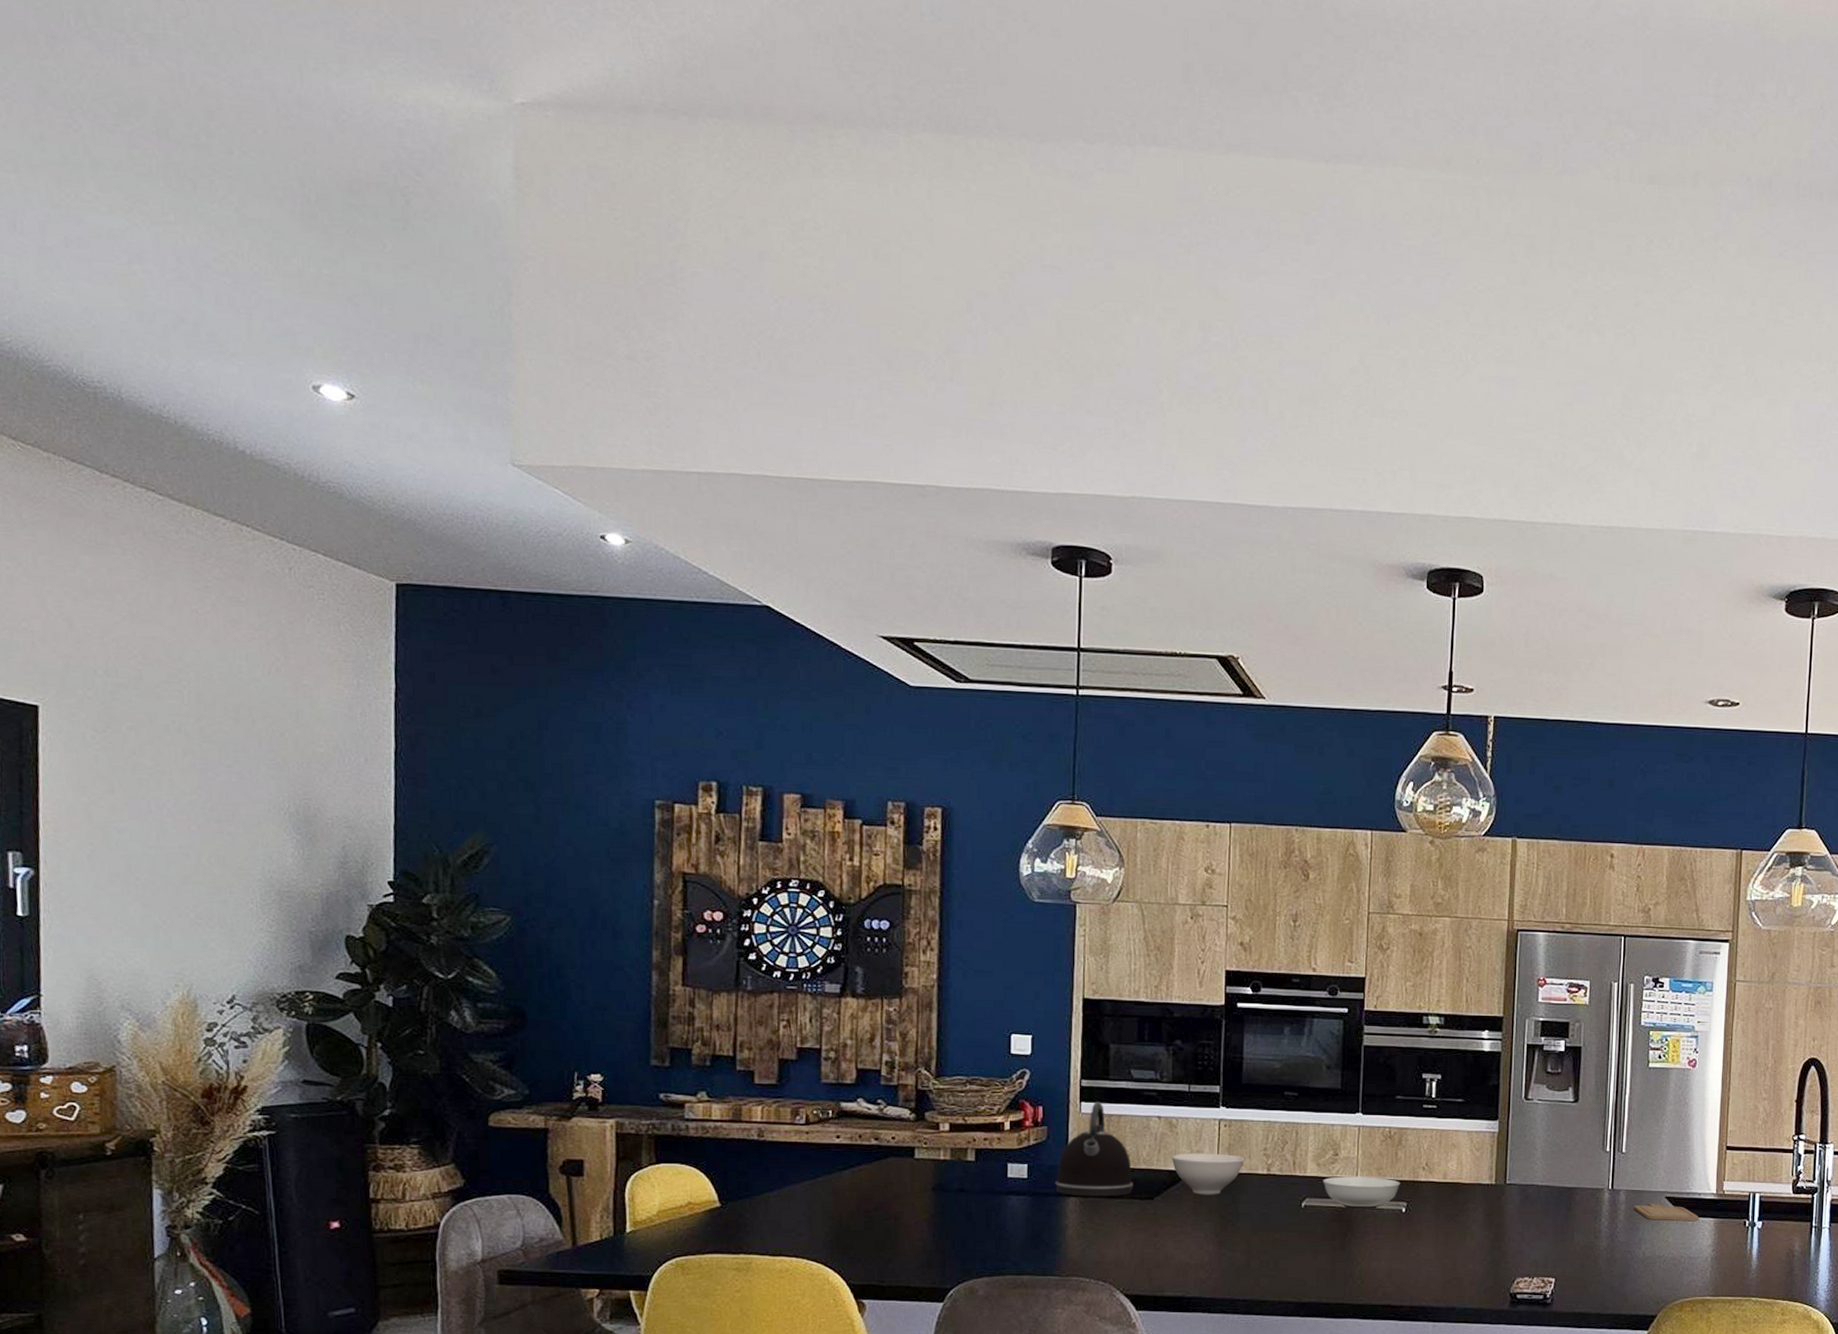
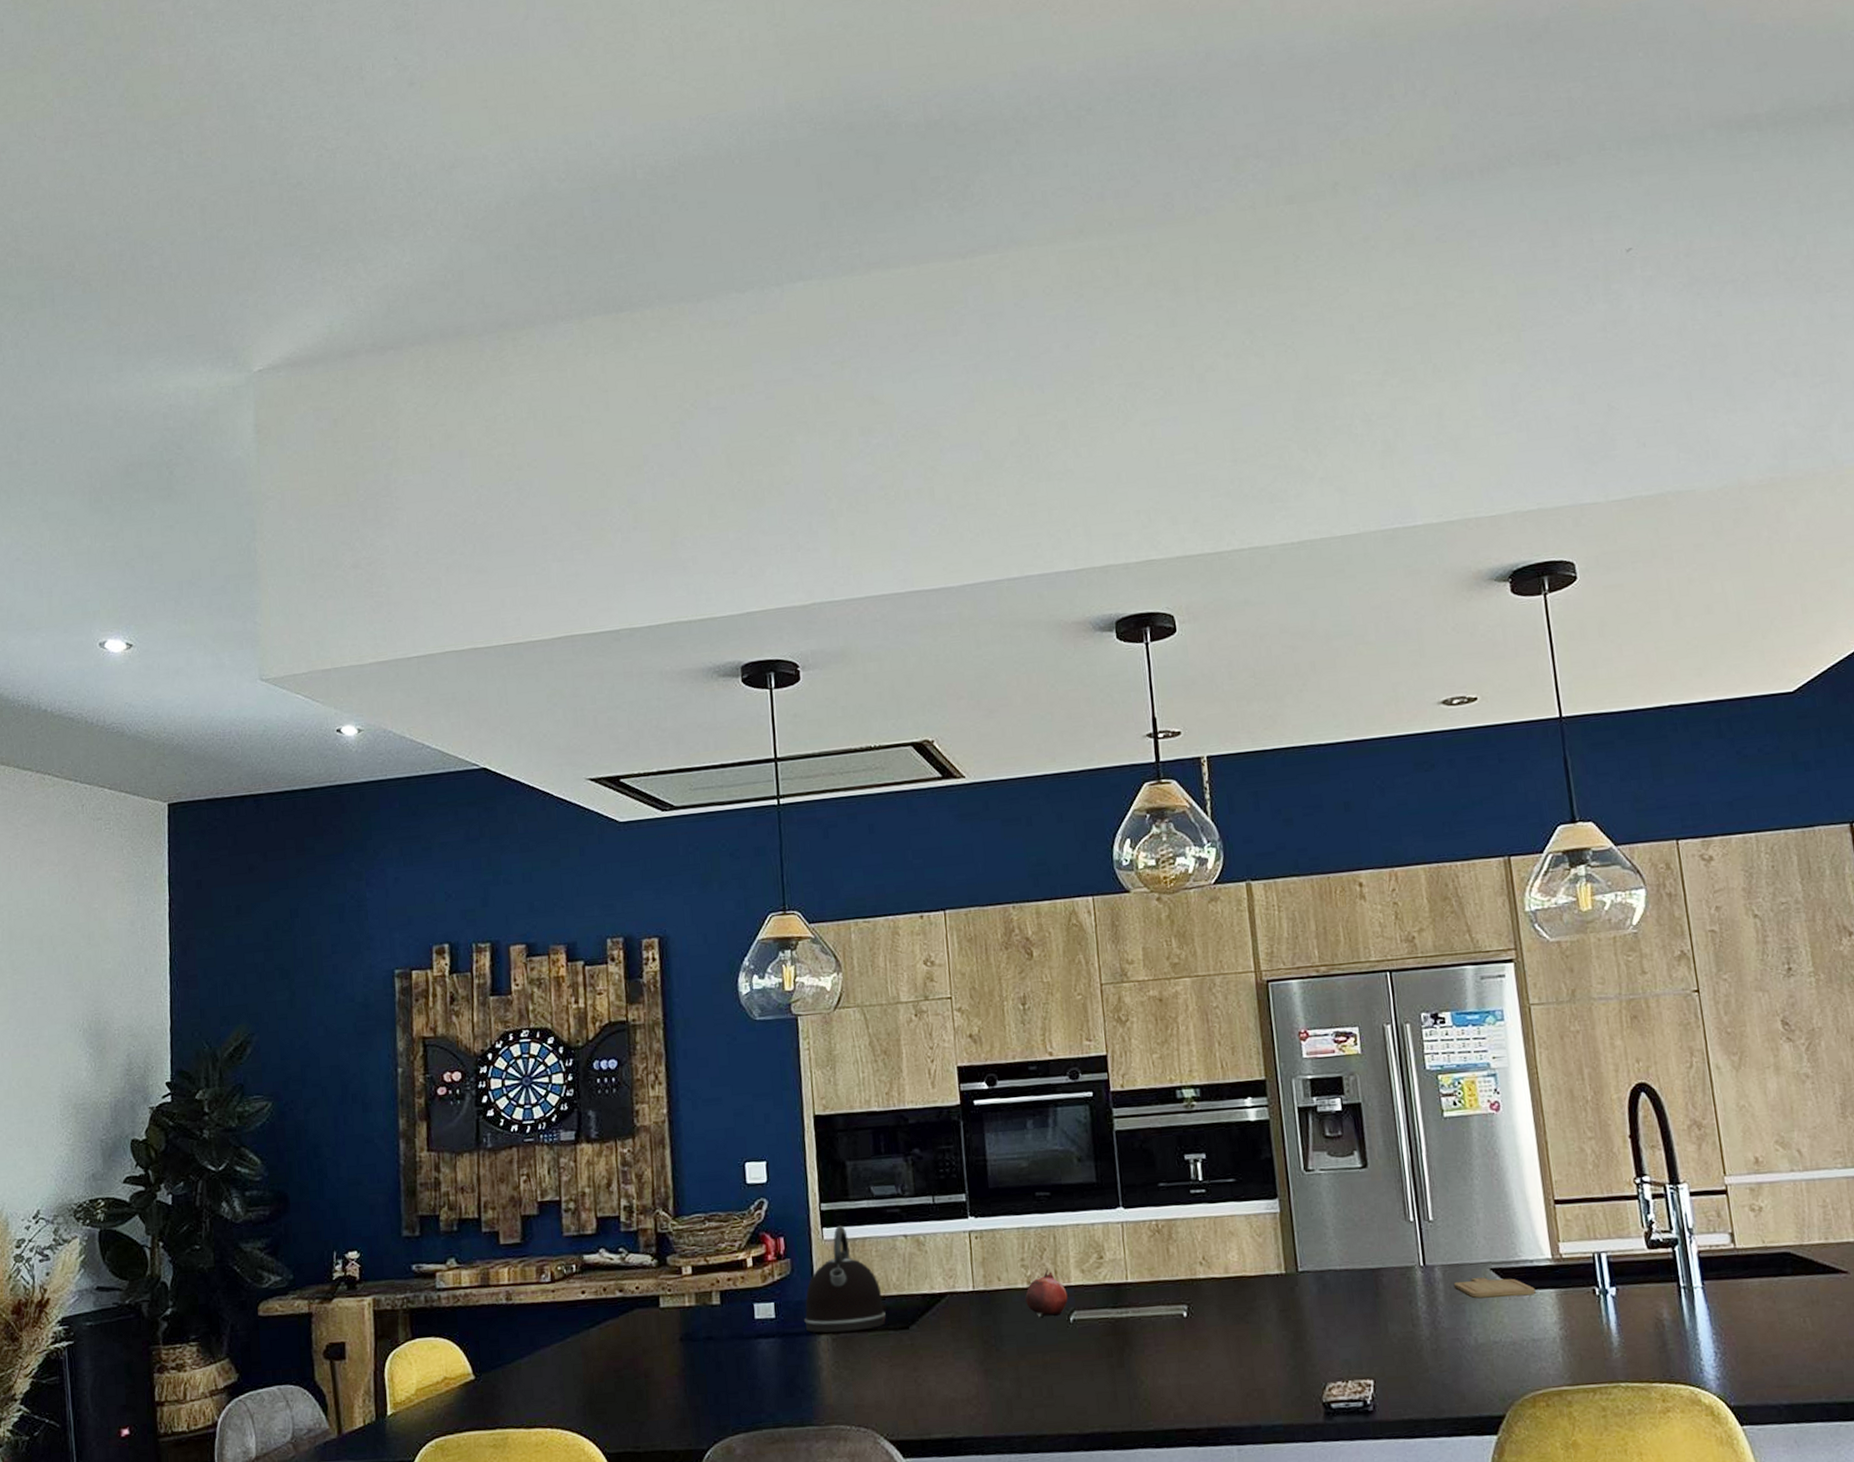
bowl: present [1171,1153,1245,1195] -> none [922,1269,1002,1319]
fruit: none [1264,1160,1302,1201] -> present [1025,1269,1068,1318]
bowl: present [1323,1176,1400,1210] -> none [1089,1279,1177,1320]

